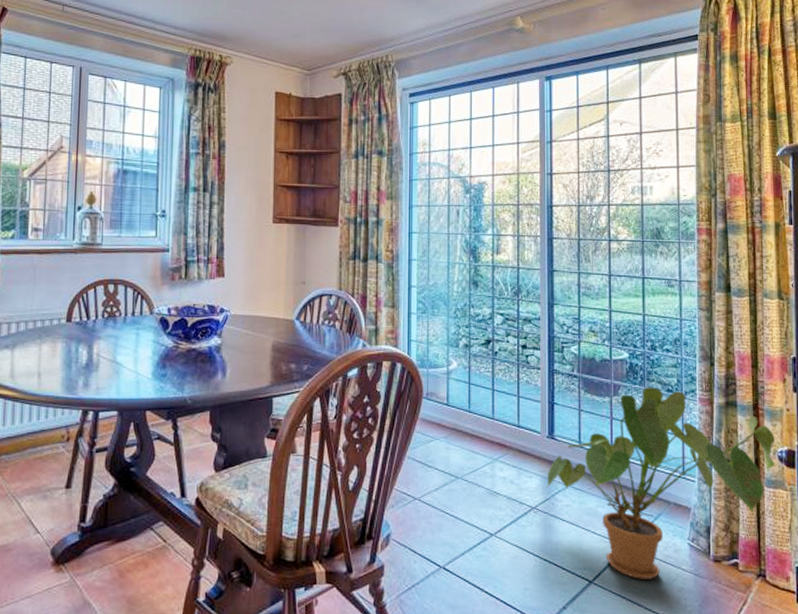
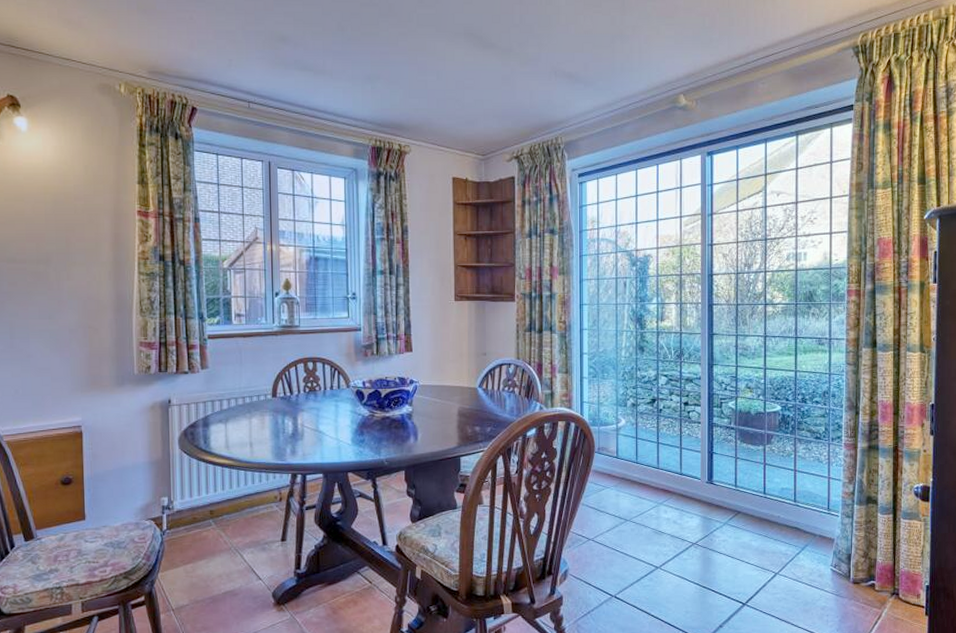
house plant: present [547,387,776,580] -> none [706,435,913,601]

